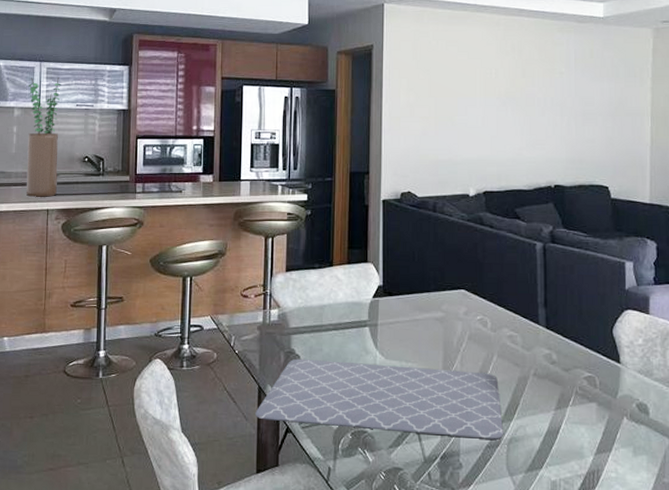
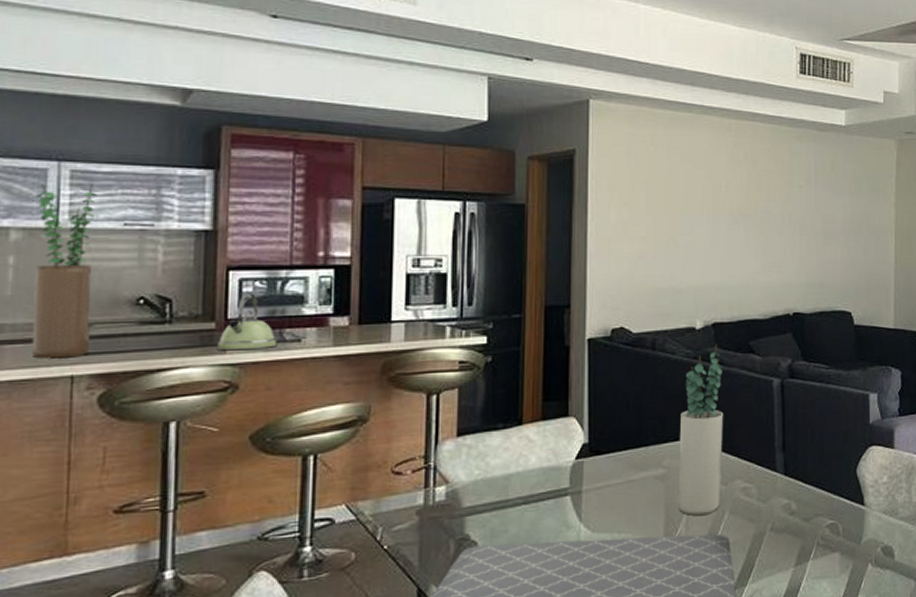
kettle: none [129,154,167,197] -> present [216,291,278,351]
vase: none [454,210,493,356] -> present [678,344,724,516]

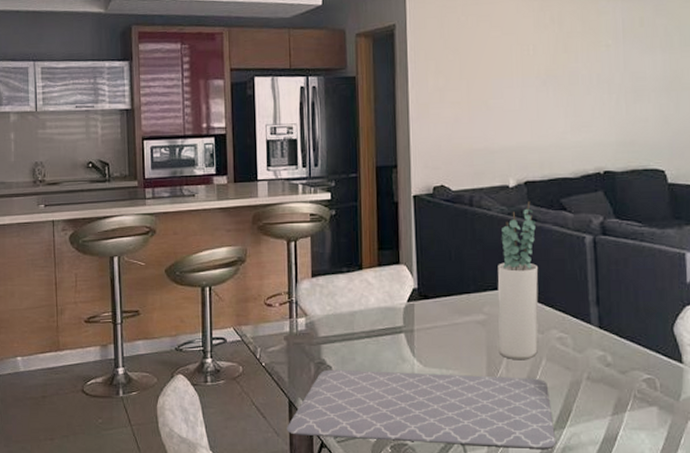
vase: present [31,184,97,359] -> none [23,77,61,208]
kettle: present [216,291,278,351] -> none [139,157,179,203]

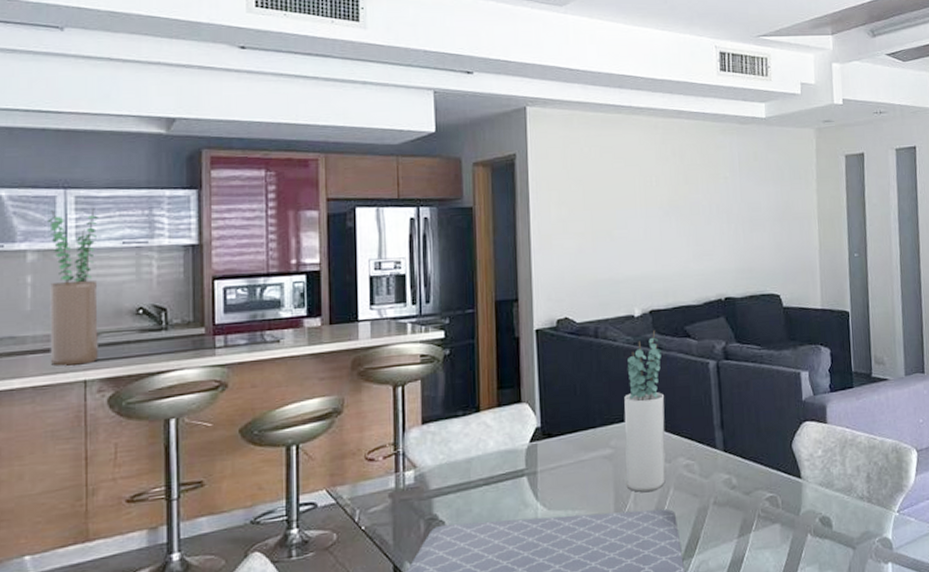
vase: none [23,77,61,208] -> present [48,208,98,367]

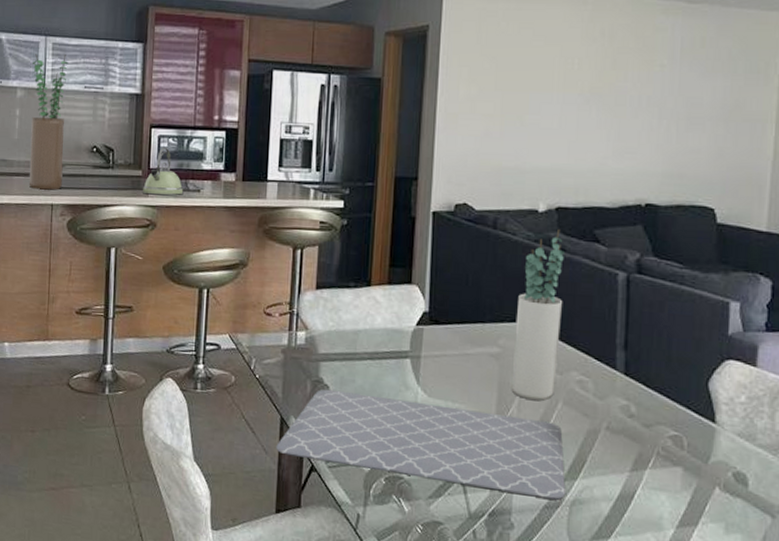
kettle: none [206,298,259,354] -> present [142,146,184,196]

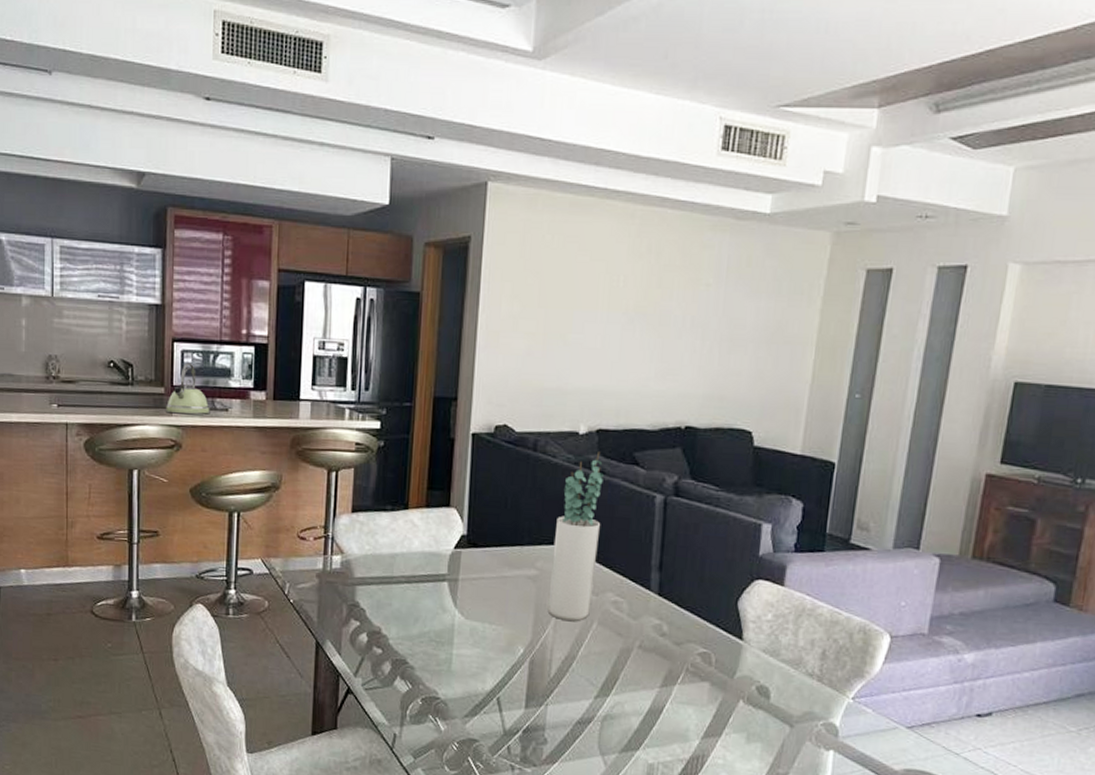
vase: present [28,54,68,190] -> none [38,258,79,408]
placemat: present [276,389,565,500] -> none [312,612,598,716]

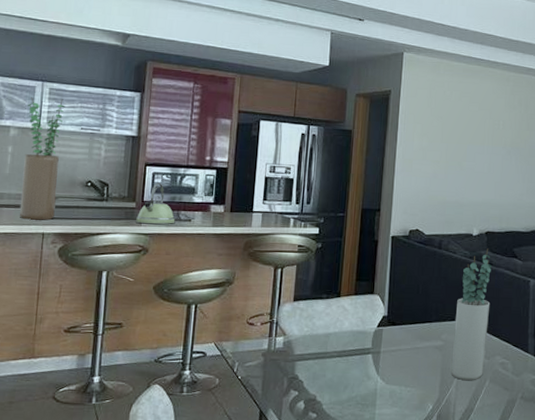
vase: none [38,258,79,408] -> present [19,97,65,221]

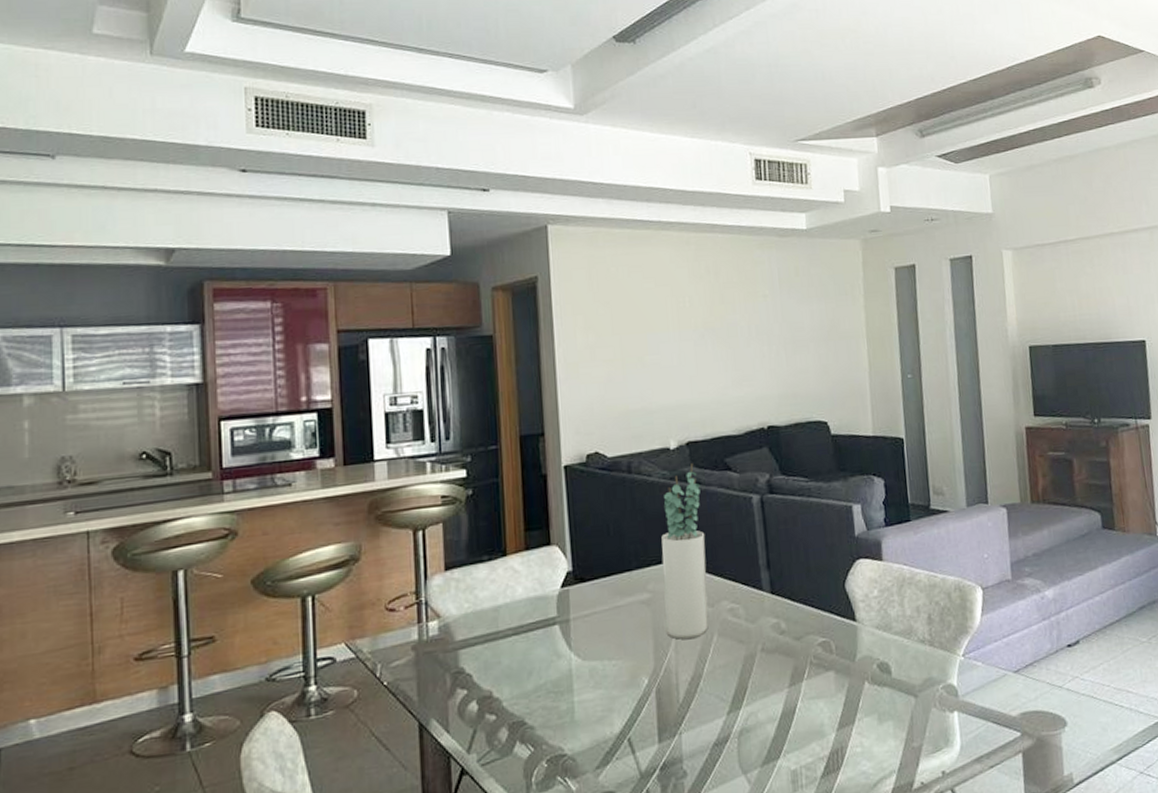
vase: present [19,97,65,221] -> none [44,347,100,517]
kettle: present [135,182,176,225] -> none [214,440,270,500]

